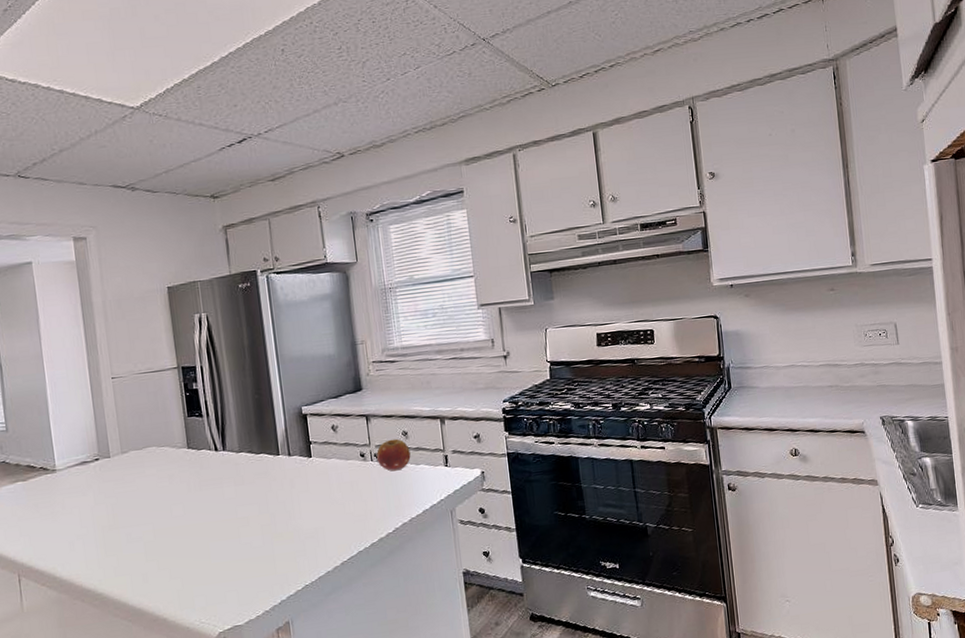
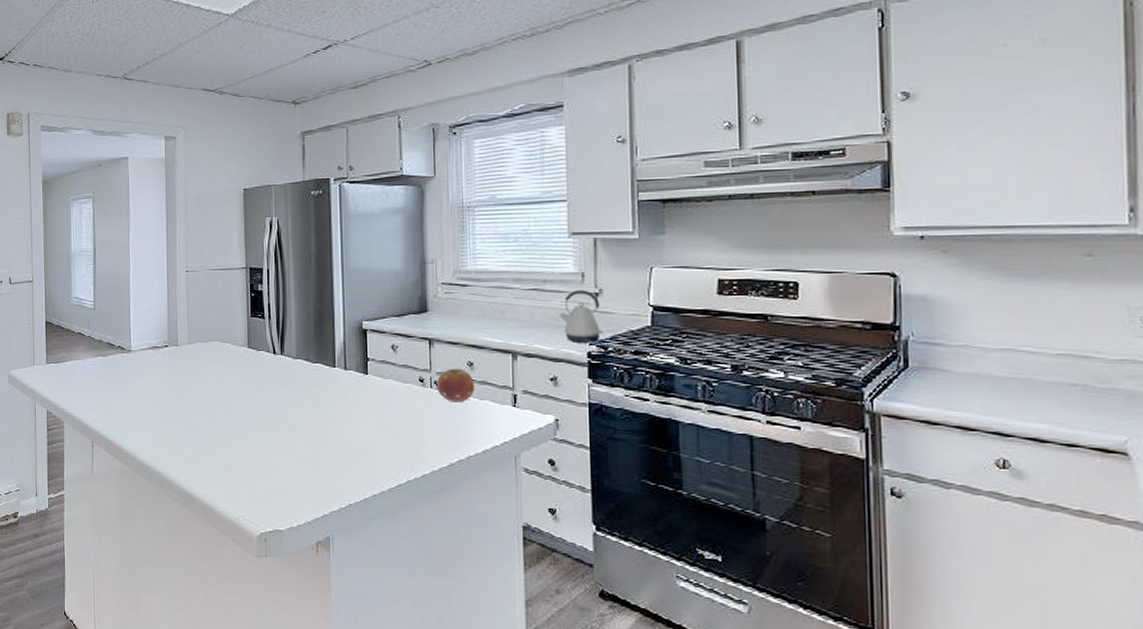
kettle: none [476,354,514,402] -> present [558,290,603,343]

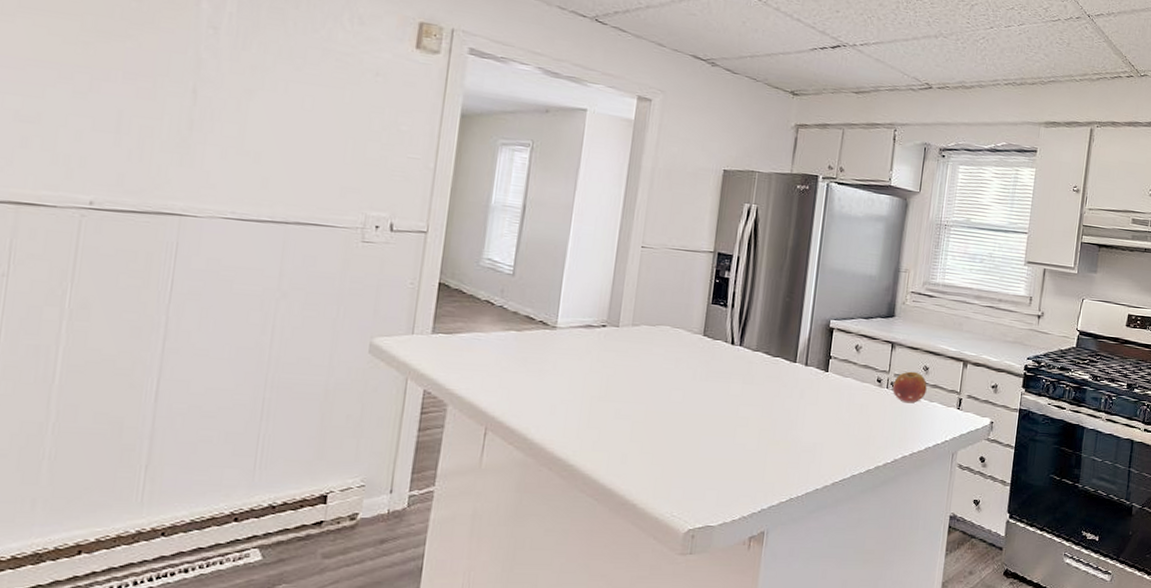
kettle: present [558,290,603,343] -> none [1006,311,1040,358]

